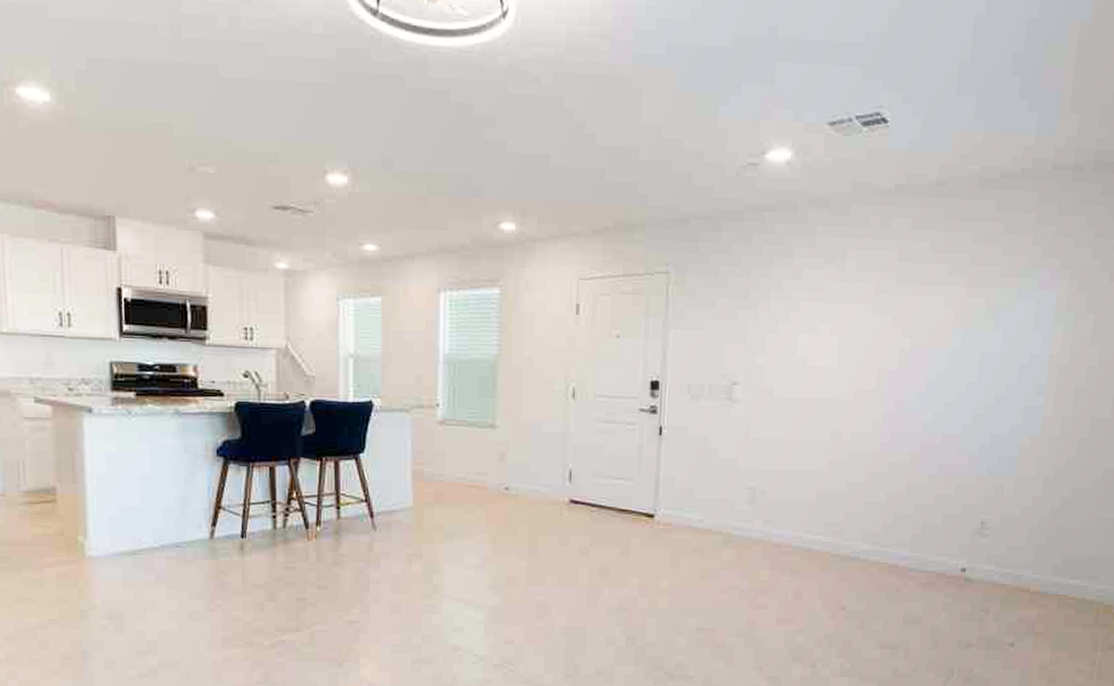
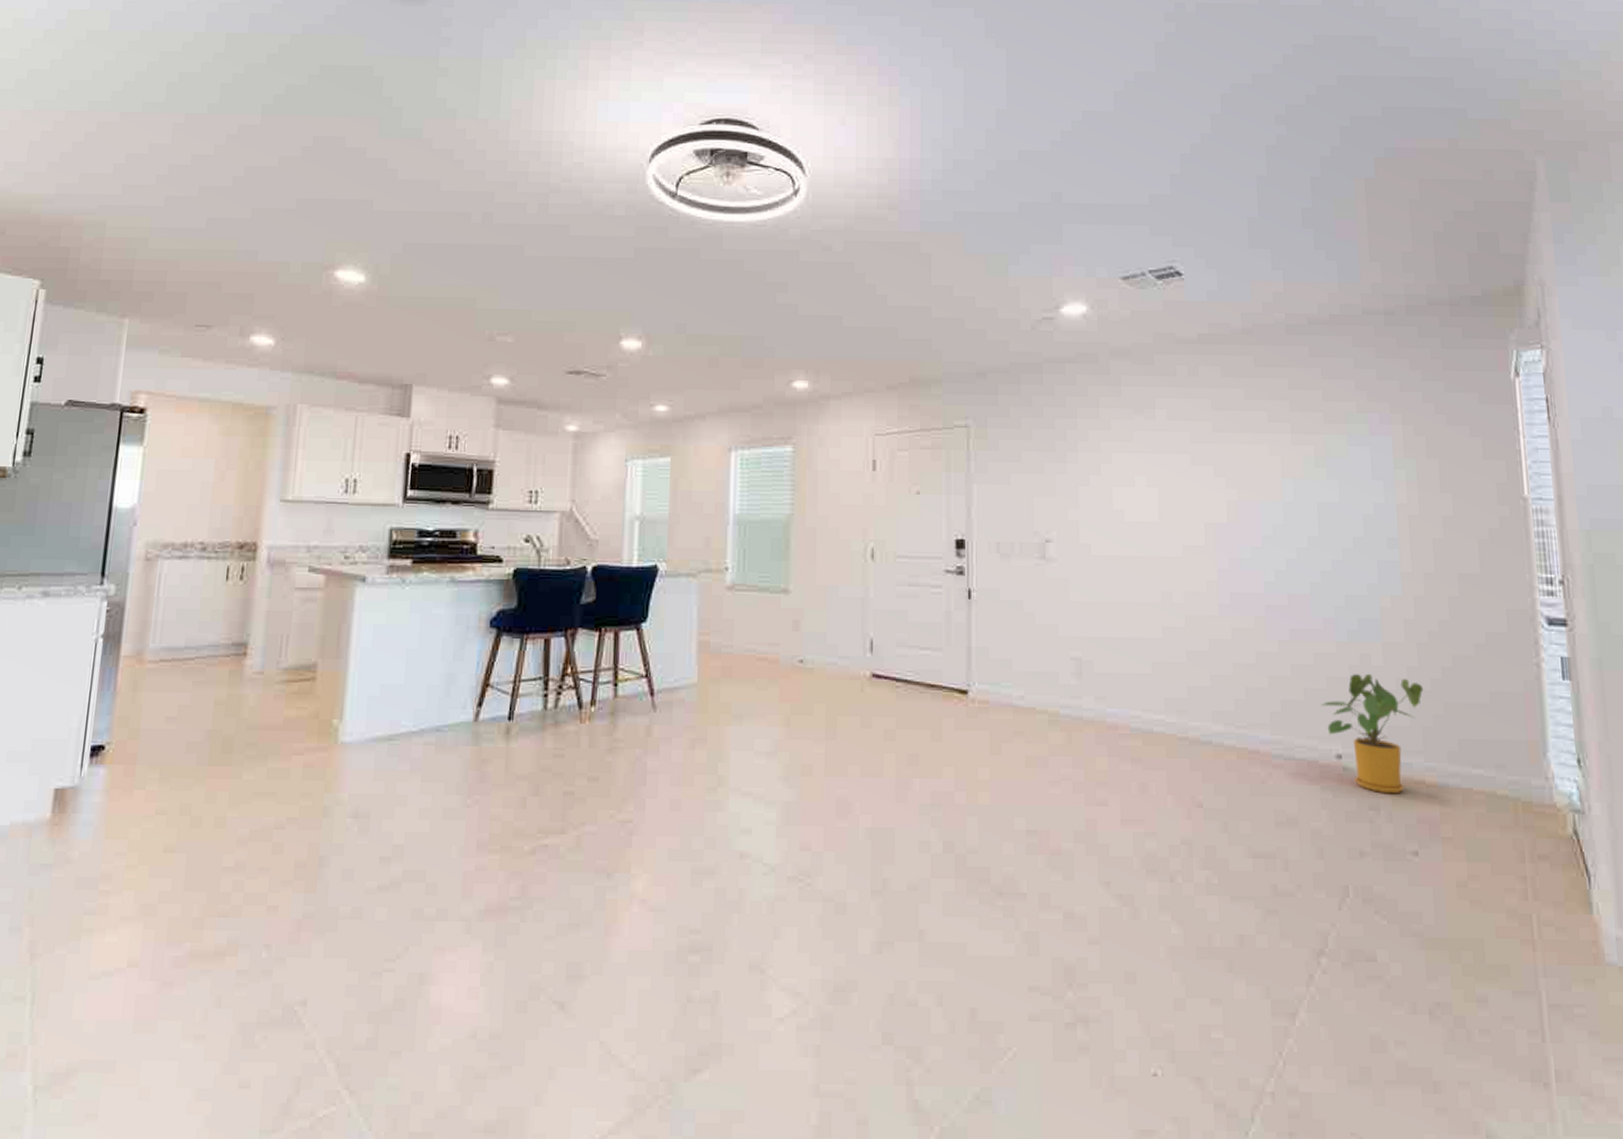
house plant: none [956,503,1043,600] -> present [1322,674,1424,794]

